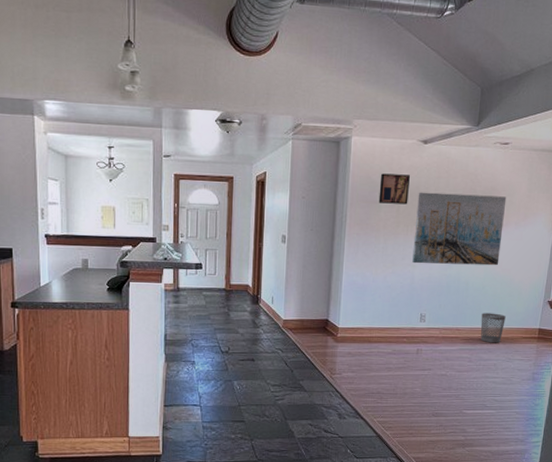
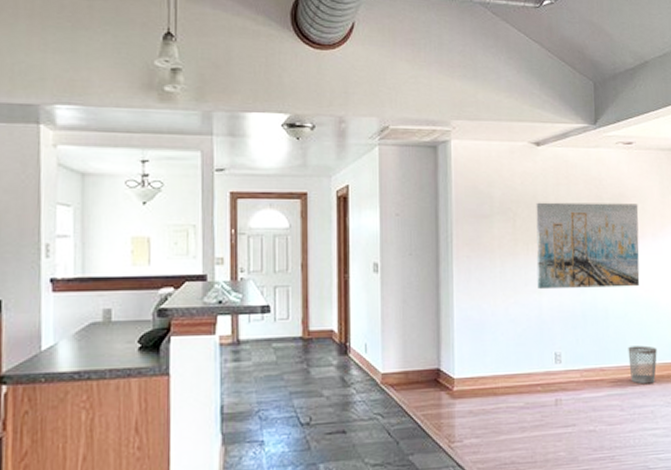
wall art: present [378,173,410,205] -> none [489,182,525,218]

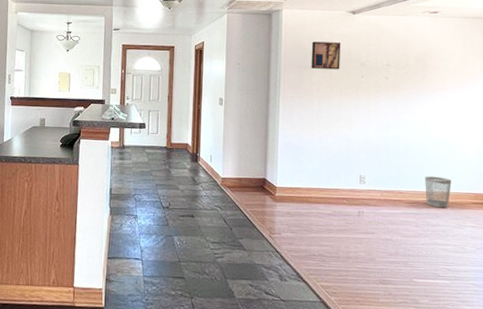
wall art: none [489,182,525,218] -> present [311,41,340,70]
wall art: present [536,202,640,290] -> none [348,58,441,129]

